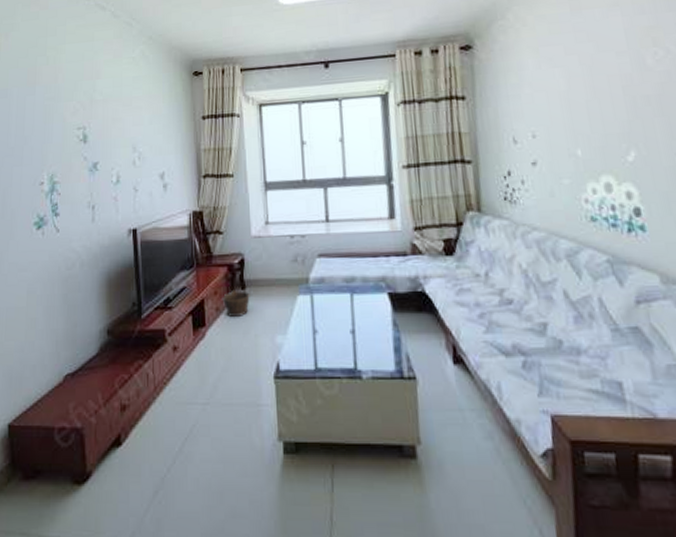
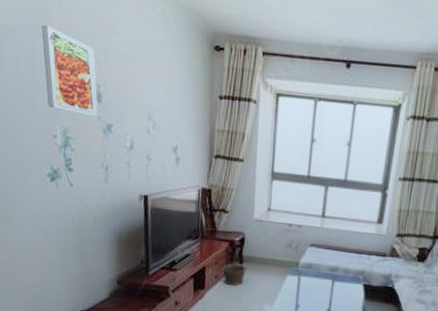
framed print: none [31,82,84,158] -> present [42,24,98,117]

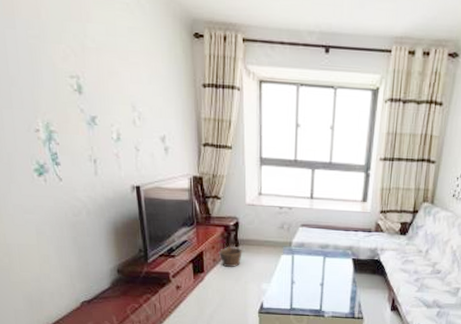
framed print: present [42,24,98,117] -> none [9,13,81,109]

